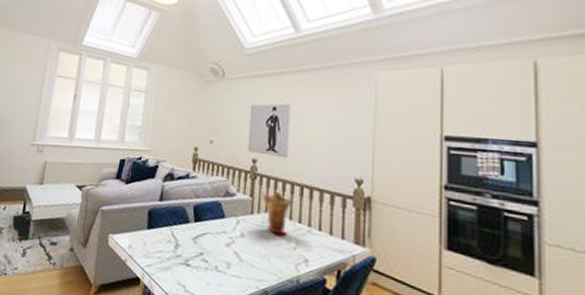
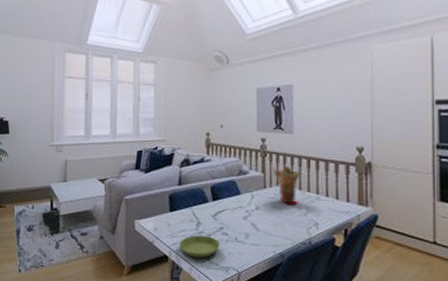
saucer: none [154,258,198,286] -> present [179,235,220,258]

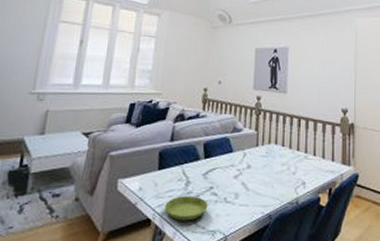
vase: present [272,166,300,204] -> none [265,124,291,163]

